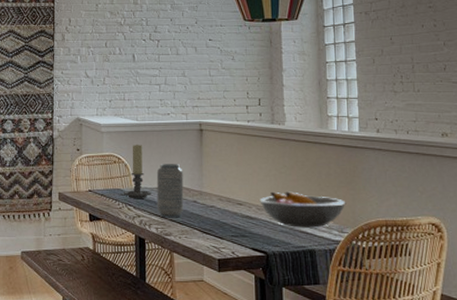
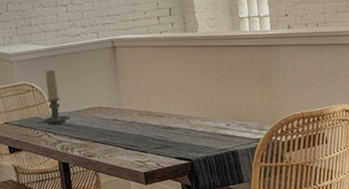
vase: present [156,164,184,218] -> none [73,84,105,140]
fruit bowl: present [259,191,346,228] -> none [179,97,264,132]

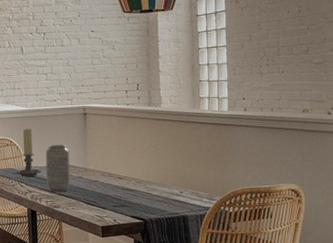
vase: none [73,84,105,140] -> present [45,145,71,192]

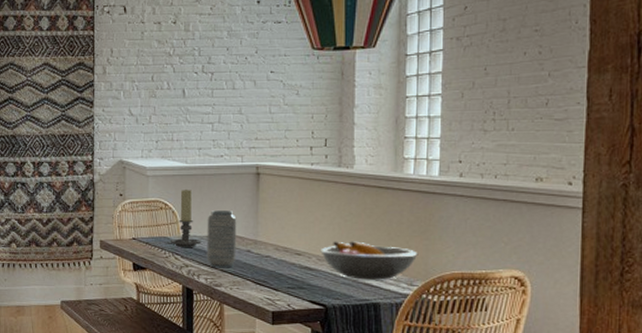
fruit bowl: none [138,166,216,197] -> present [321,241,418,280]

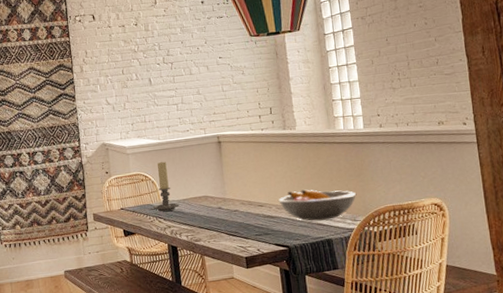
vase: present [206,210,237,268] -> none [182,175,210,226]

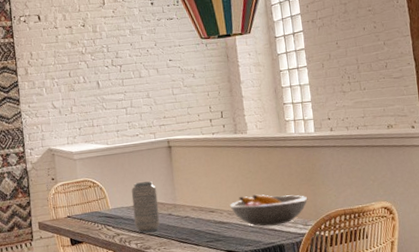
candle holder: present [152,161,180,212] -> none [101,167,129,219]
vase: none [182,175,210,226] -> present [131,181,160,233]

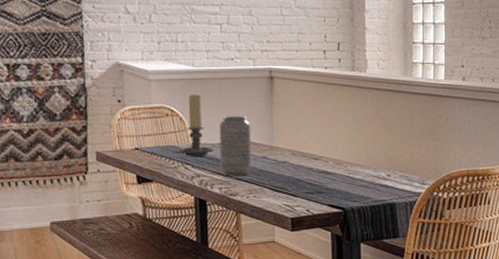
candle holder: none [101,167,129,219] -> present [178,93,214,156]
fruit bowl: present [230,194,308,226] -> none [337,144,429,181]

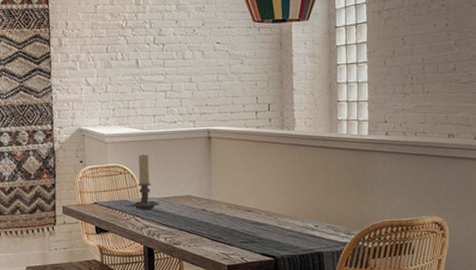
vase: present [219,116,252,177] -> none [164,173,193,227]

